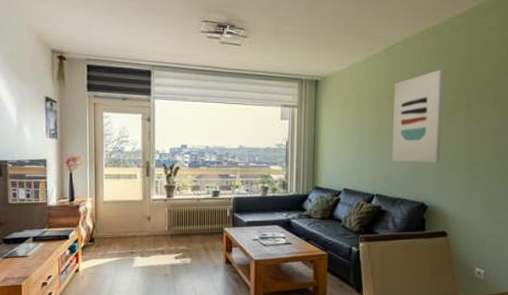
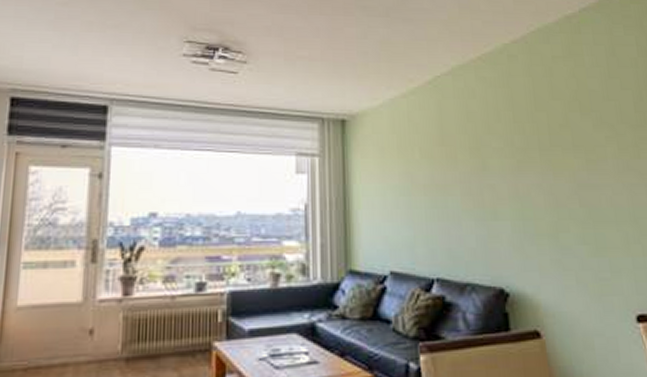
wall art: present [392,69,444,163] -> none [445,106,517,231]

